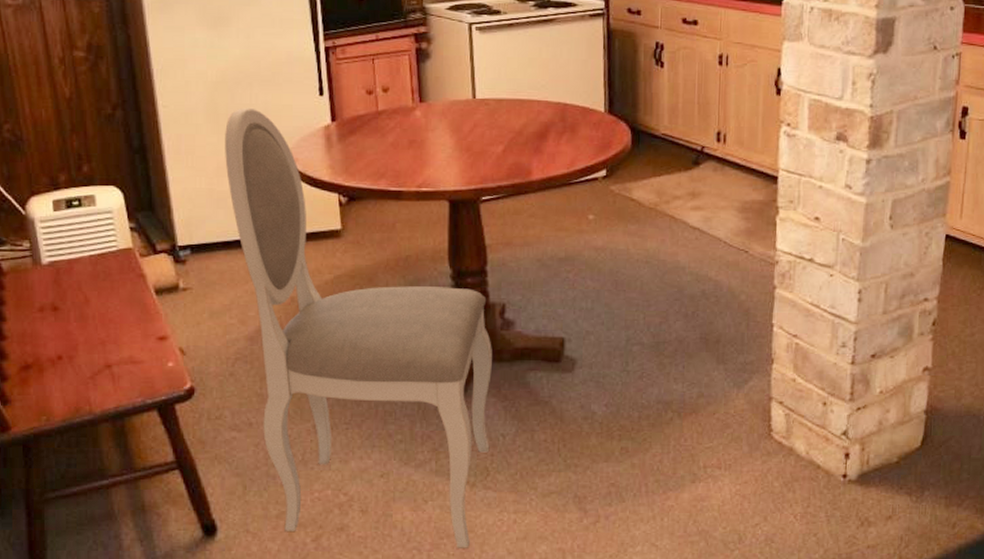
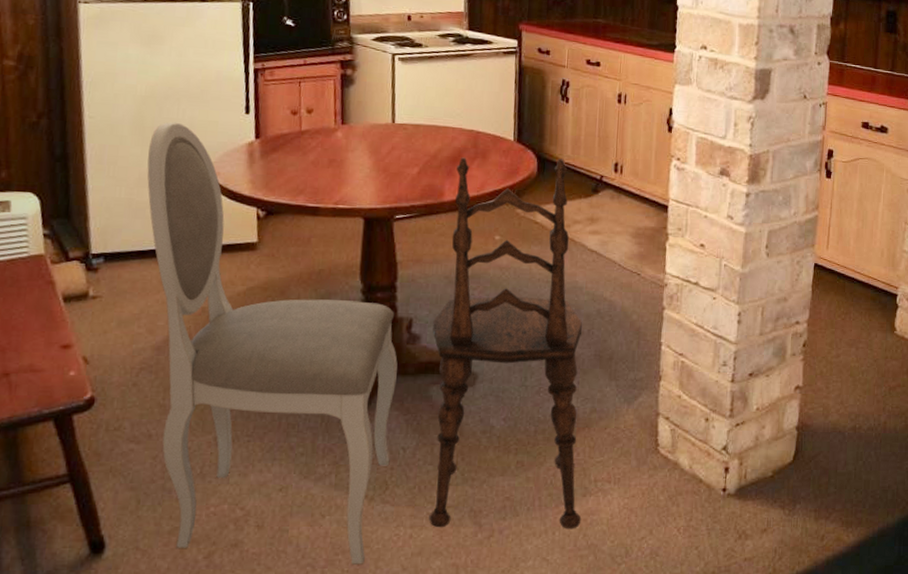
dining chair: none [527,129,691,516] -> present [429,157,583,529]

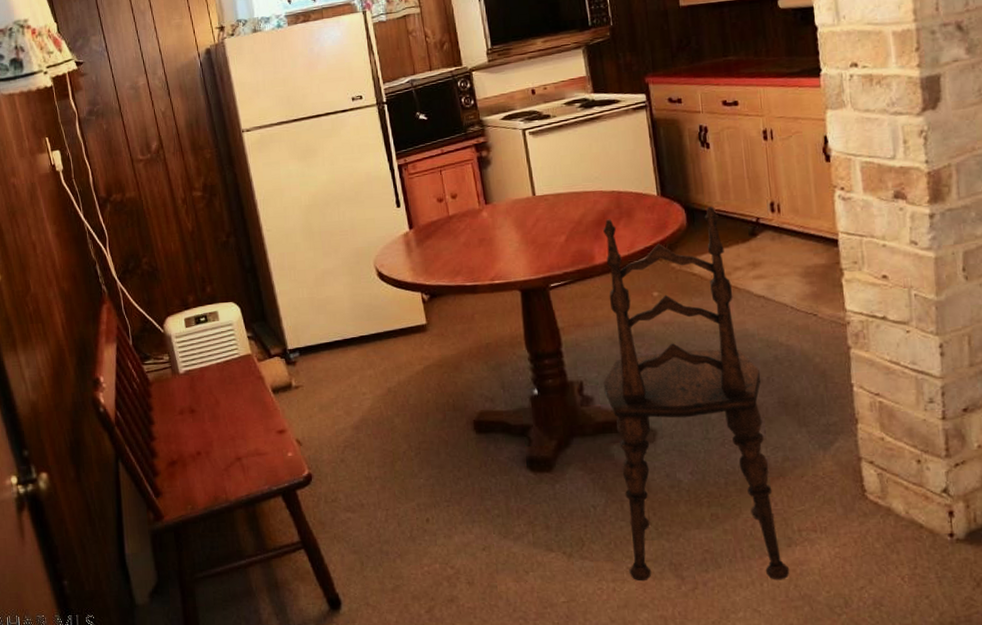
dining chair: present [147,122,398,566] -> none [320,224,582,618]

